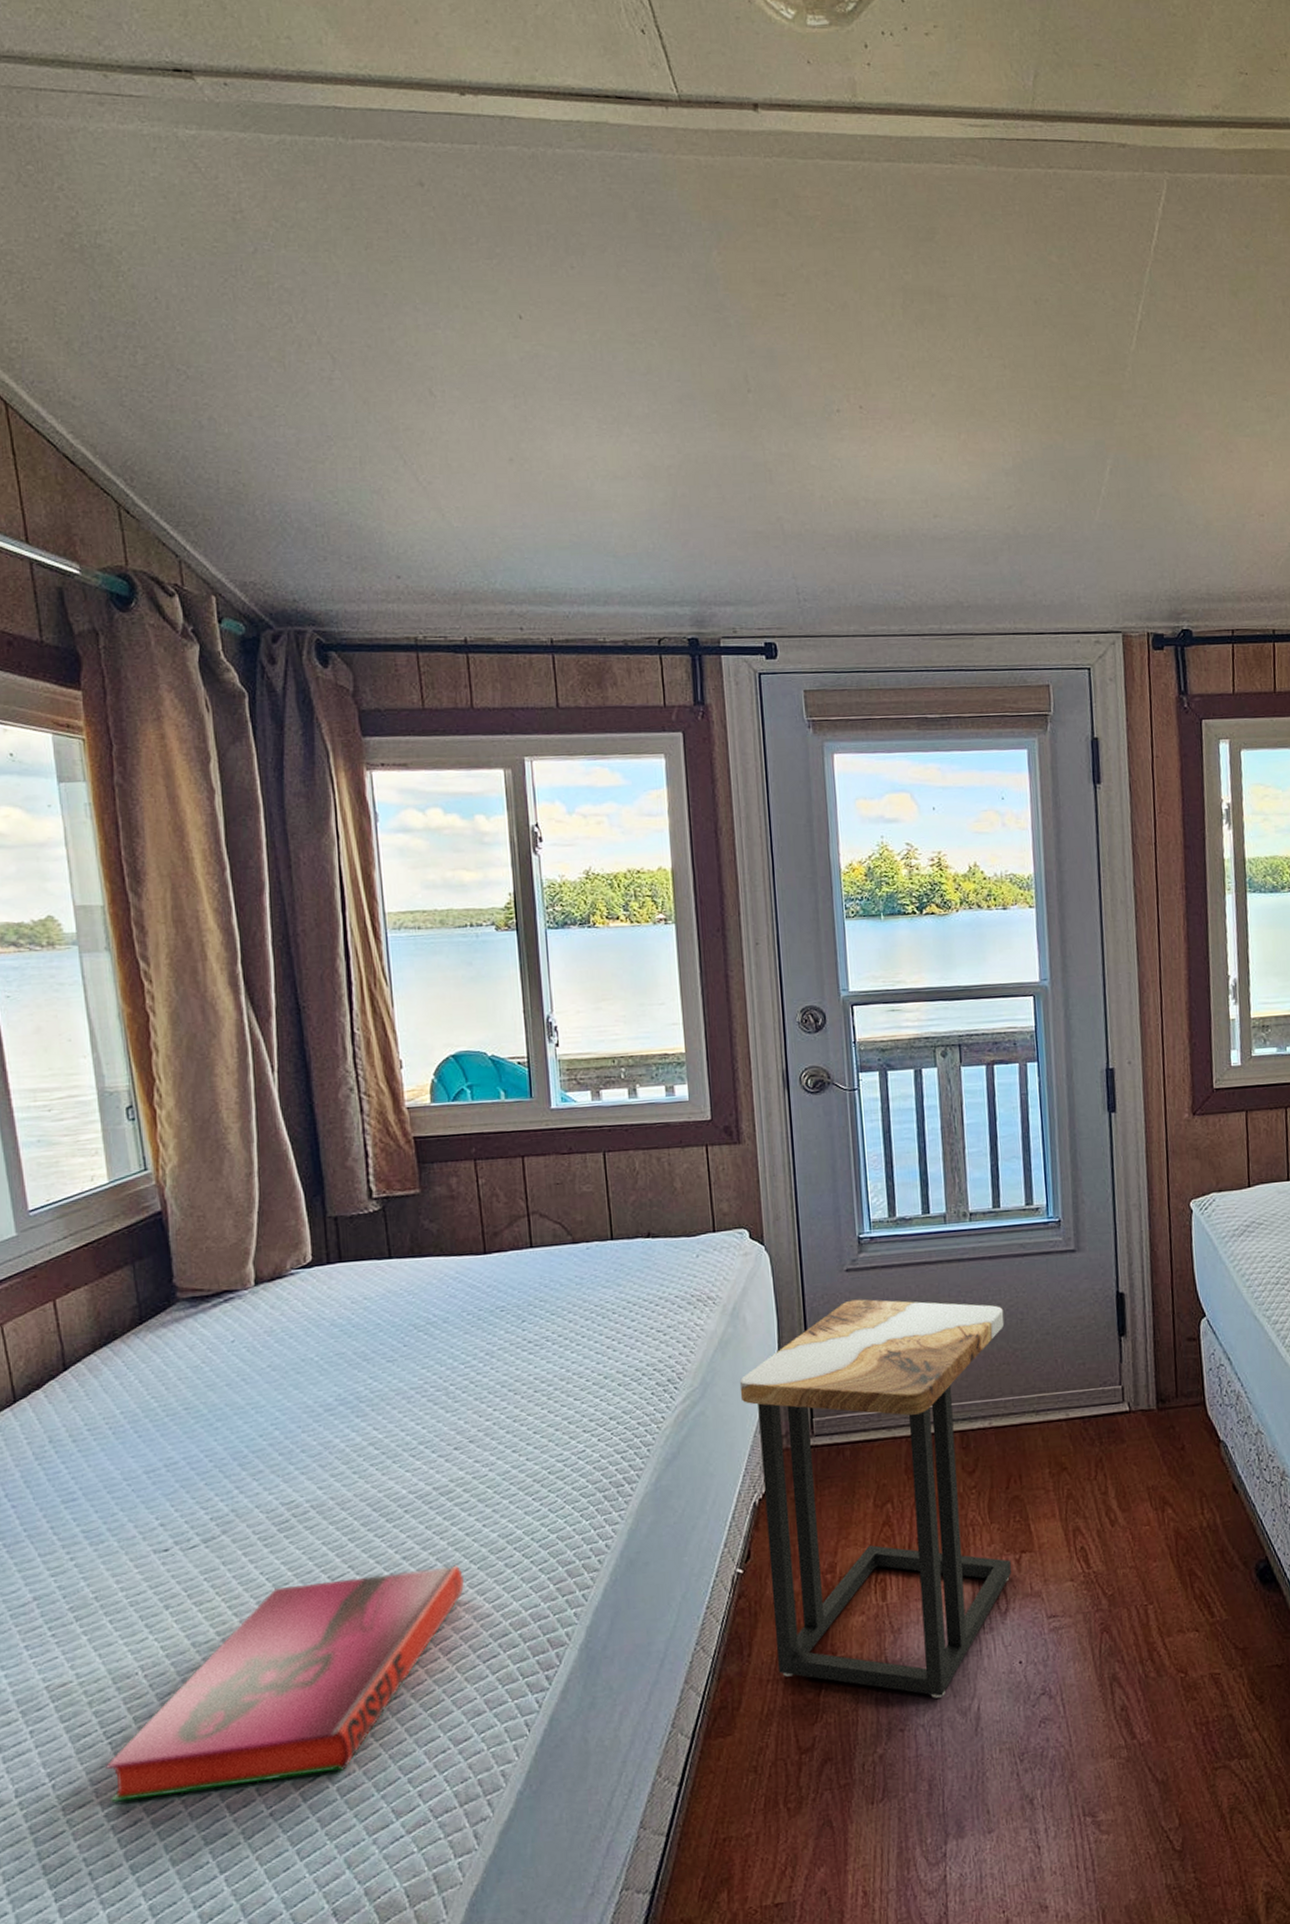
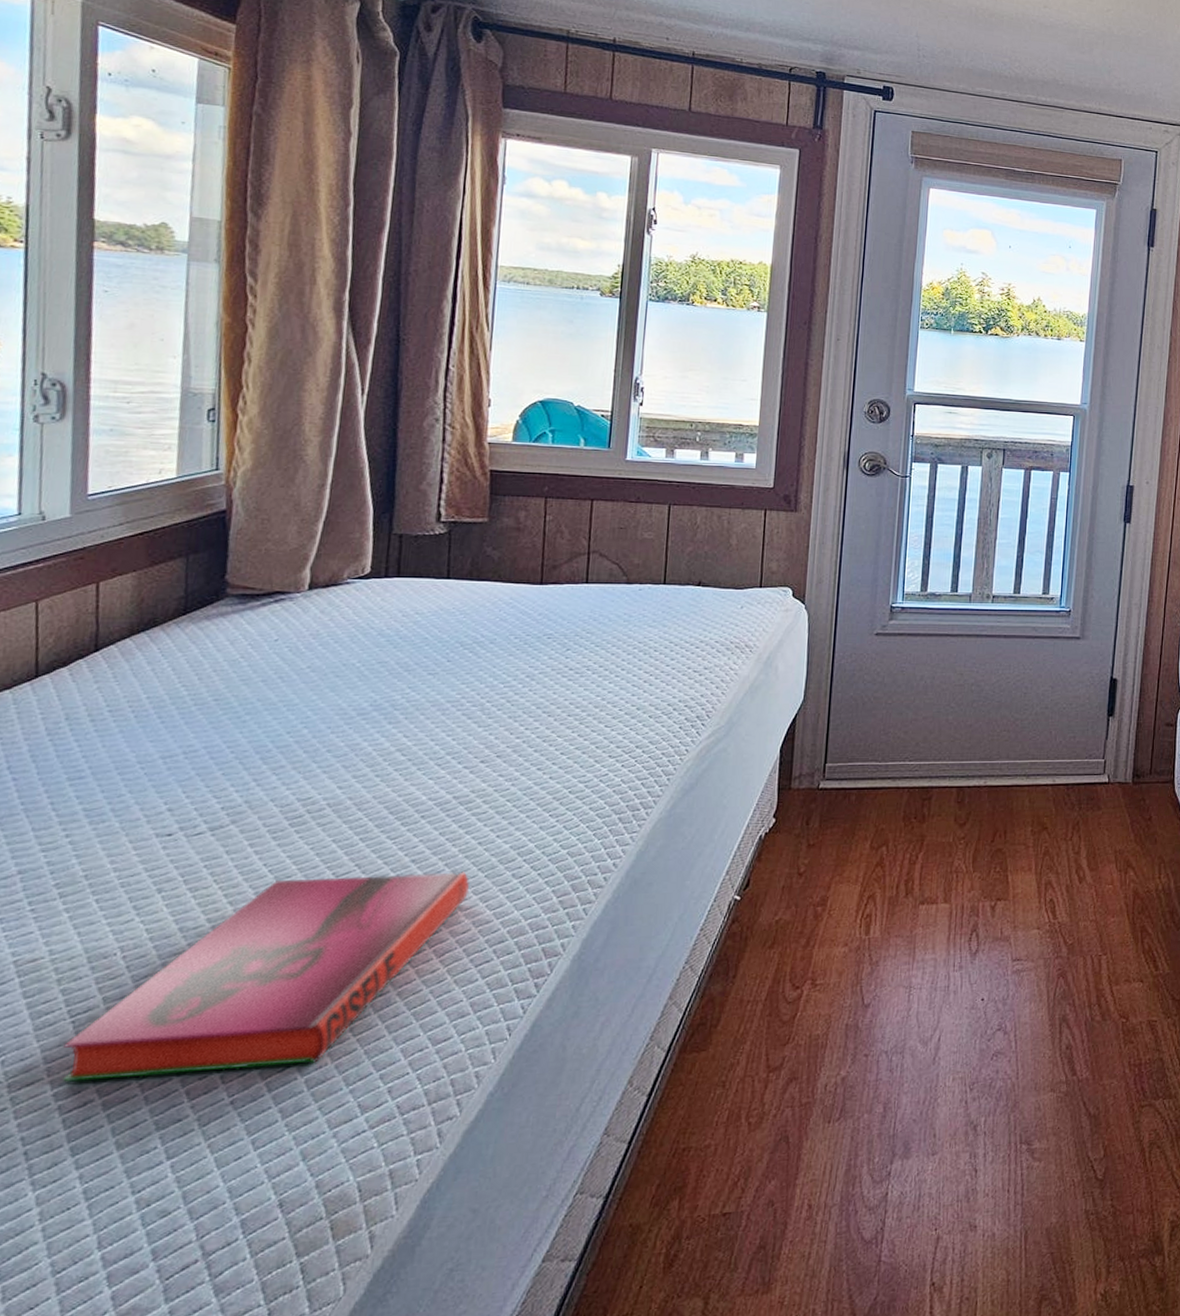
side table: present [739,1299,1012,1698] -> none [760,661,1011,1028]

